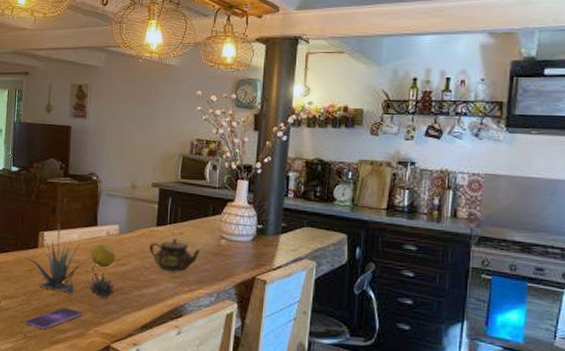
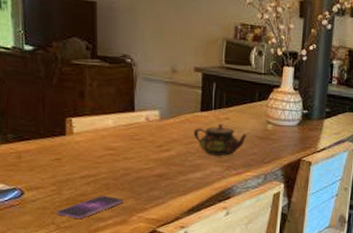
succulent plant: present [25,224,119,299] -> none [50,110,162,185]
fruit: present [91,243,116,268] -> none [129,129,157,154]

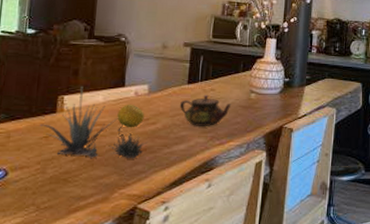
succulent plant: none [50,110,162,185] -> present [40,87,147,159]
smartphone: present [56,195,123,218] -> none [38,172,106,198]
fruit: none [129,129,157,154] -> present [117,104,144,128]

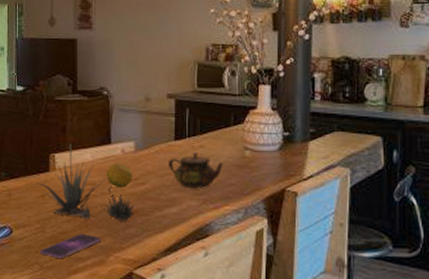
smartphone: none [38,172,106,198] -> present [40,233,101,258]

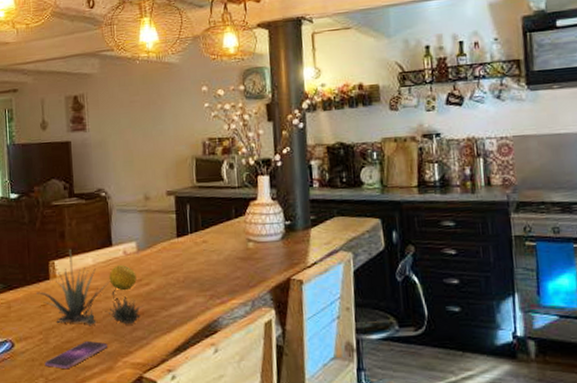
teapot: present [168,151,224,188] -> none [172,247,228,285]

